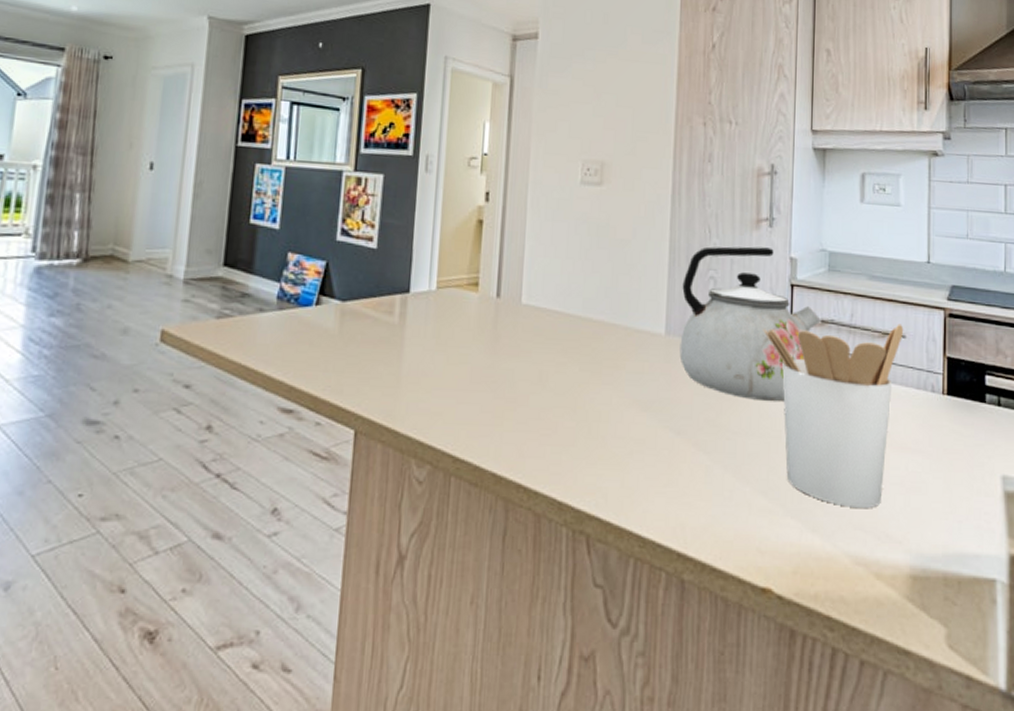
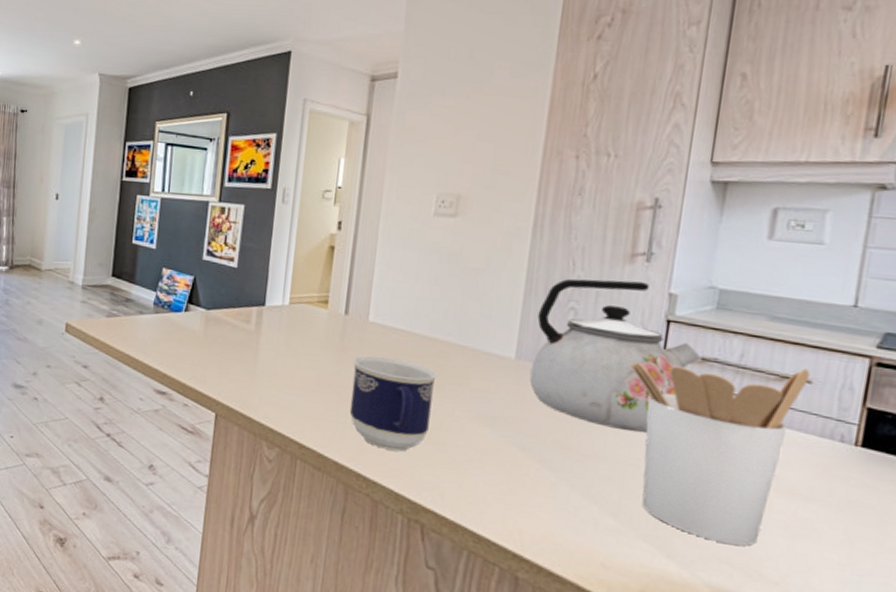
cup: none [506,342,594,452] -> present [349,355,438,452]

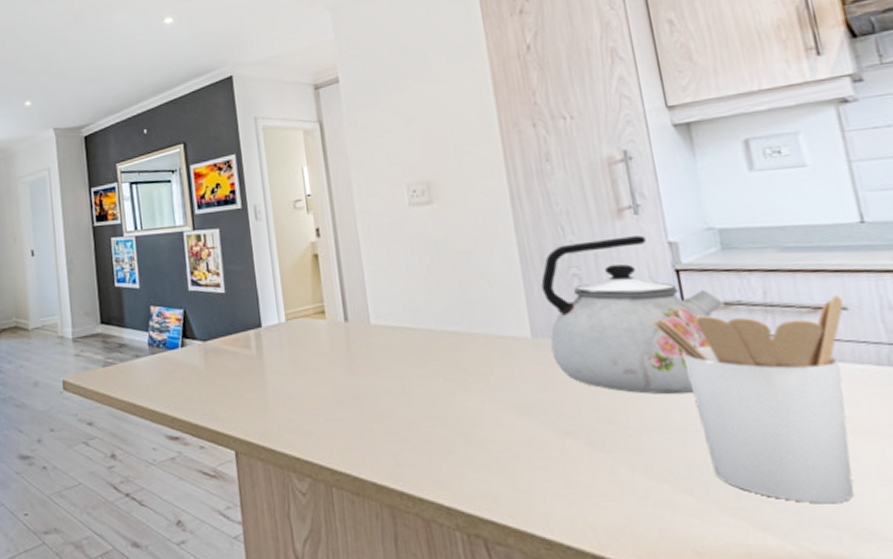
cup: present [349,355,438,452] -> none [365,358,463,460]

